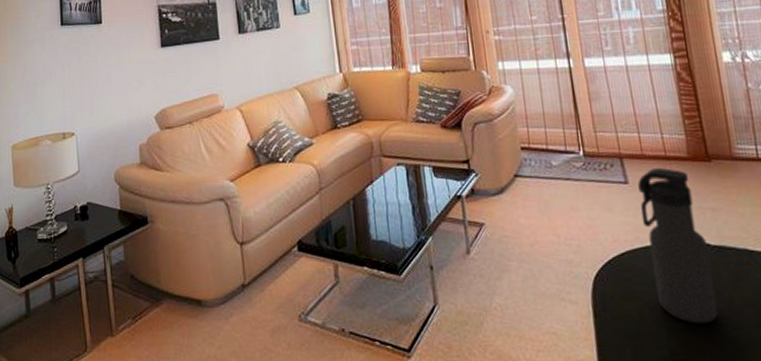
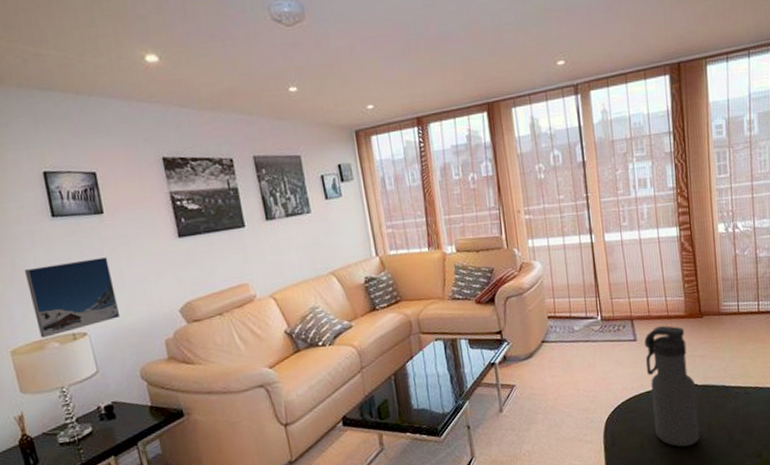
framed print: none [34,63,104,135] -> present [25,257,121,338]

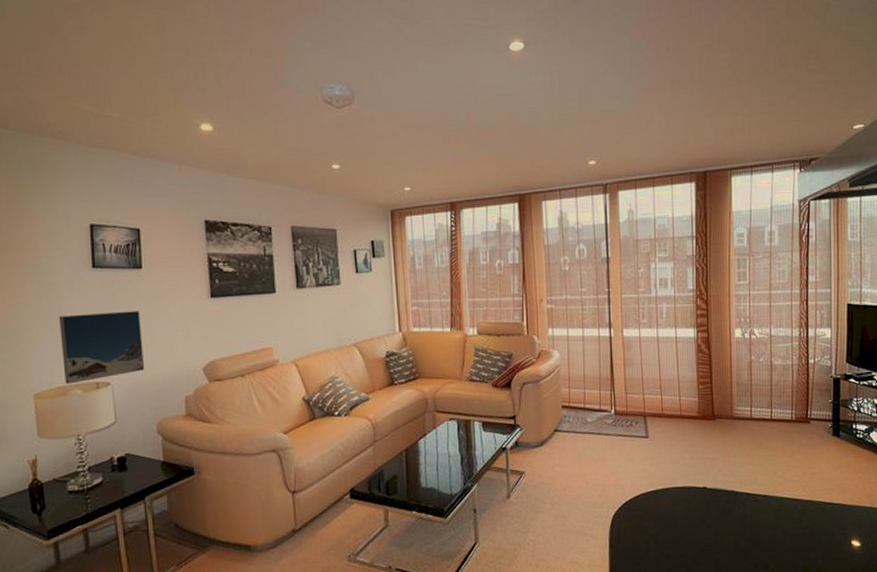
water bottle: present [644,325,699,447] -> none [656,424,706,551]

